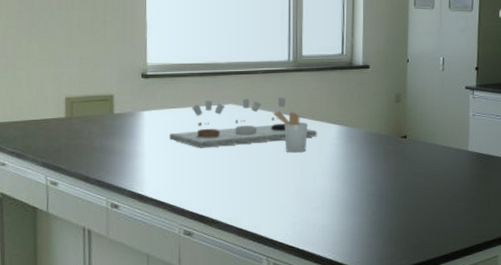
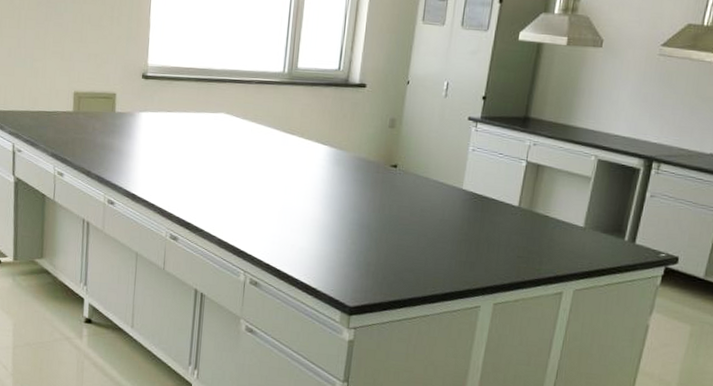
laboratory equipment: present [169,97,317,148] -> none [163,106,305,156]
utensil holder: present [272,111,307,153] -> none [262,125,296,171]

